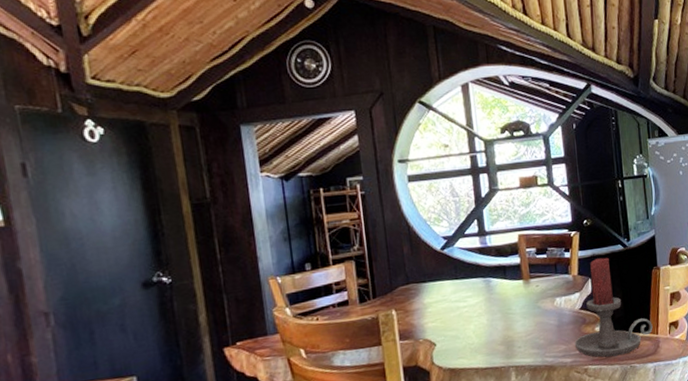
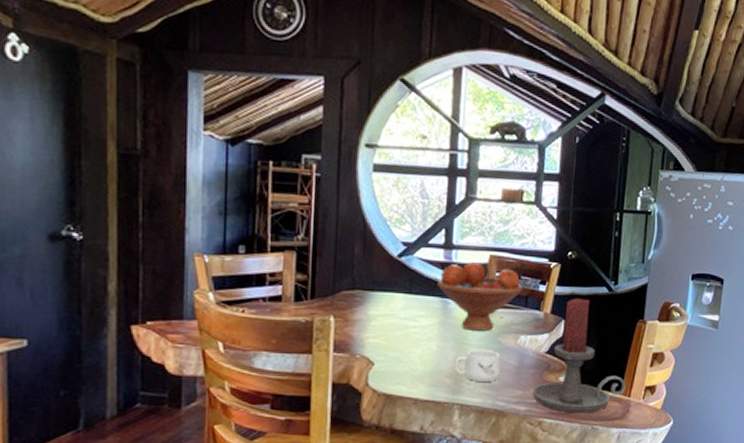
fruit bowl: none [477,243,551,302] -> present [436,262,523,331]
mug: none [503,315,545,345] -> present [453,348,502,383]

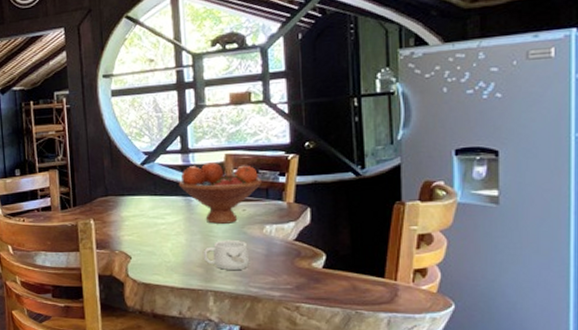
candle holder: present [532,297,626,413] -> none [285,184,390,298]

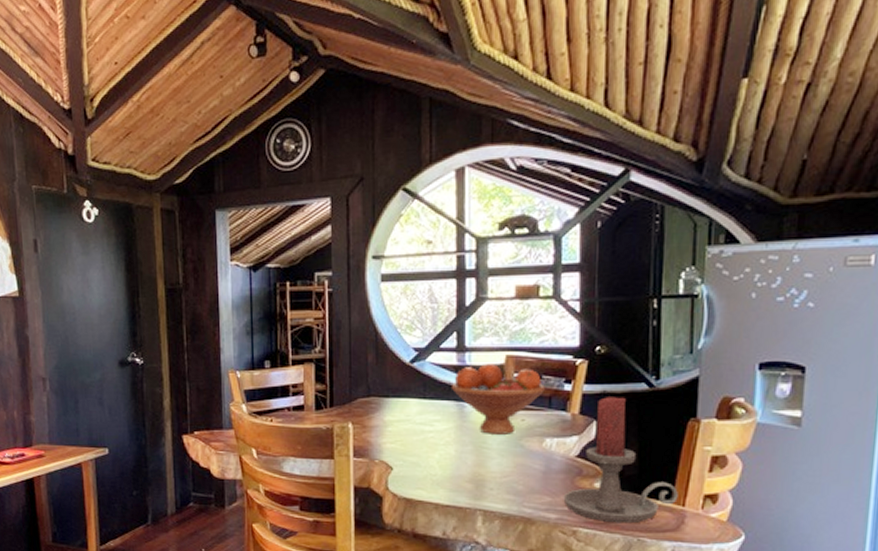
mug: present [203,239,250,271] -> none [473,452,526,488]
candle holder: none [285,184,390,298] -> present [563,395,678,524]

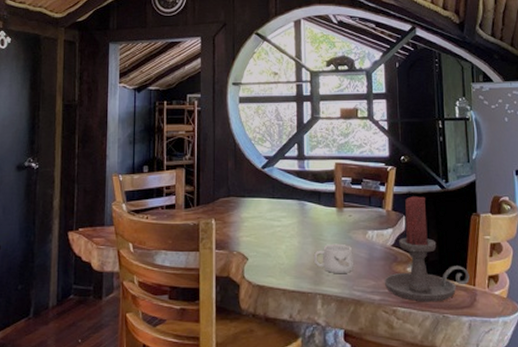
fruit bowl: present [450,364,545,435] -> none [294,170,365,228]
mug: none [473,452,526,488] -> present [313,243,355,274]

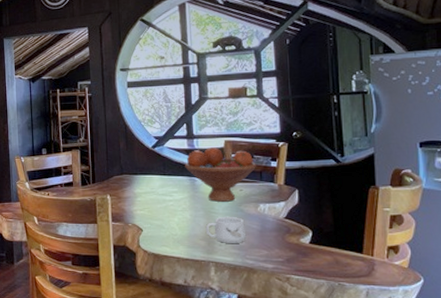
fruit bowl: none [294,170,365,228] -> present [184,147,256,202]
candle holder: present [384,195,470,302] -> none [277,169,367,271]

